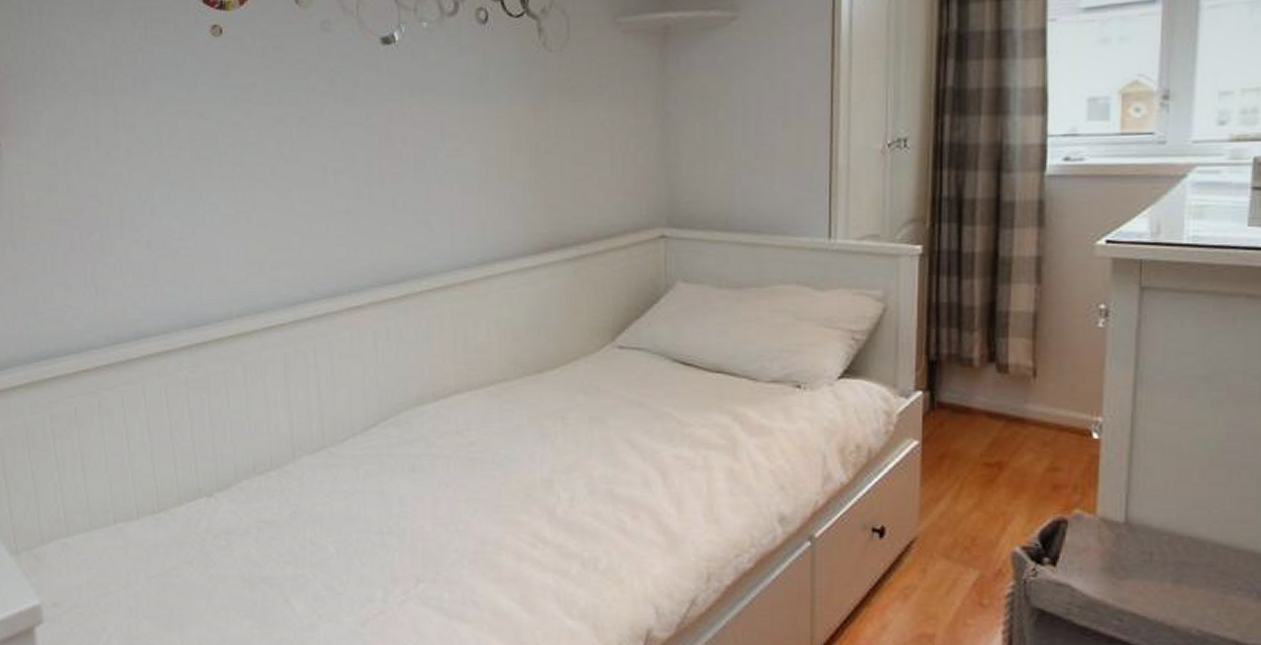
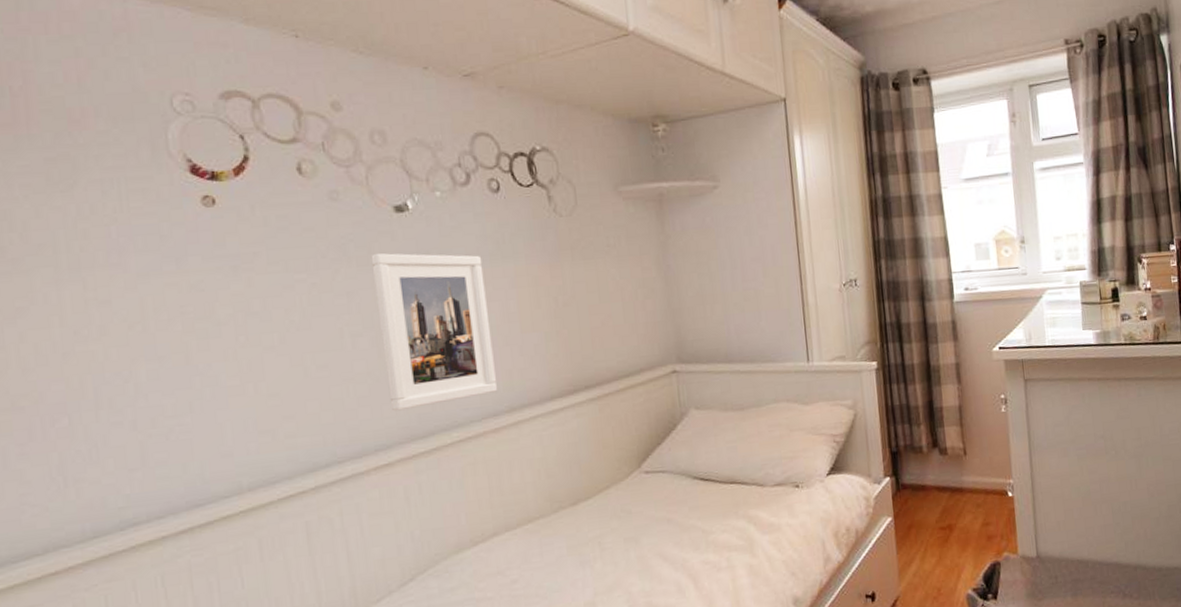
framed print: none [356,87,470,253] -> present [371,252,498,412]

